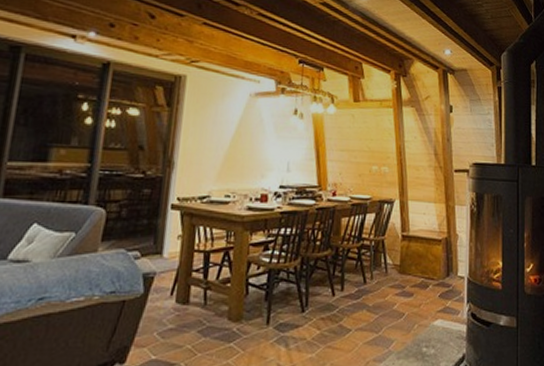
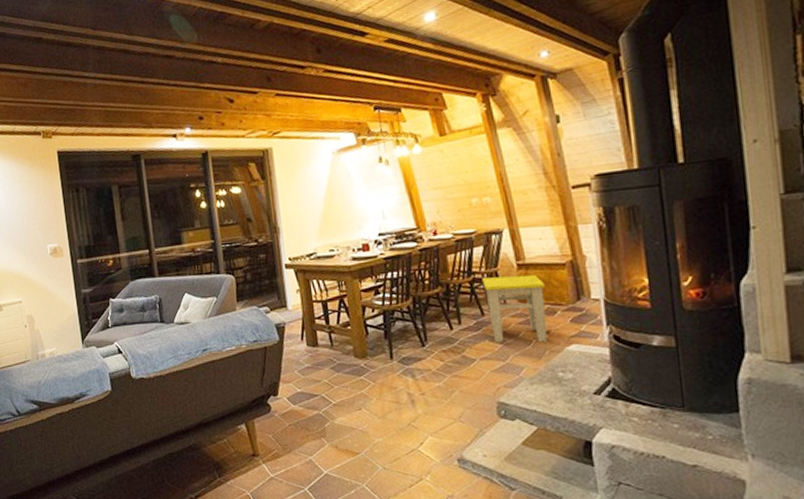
stool: none [369,245,423,315] -> present [482,274,547,343]

